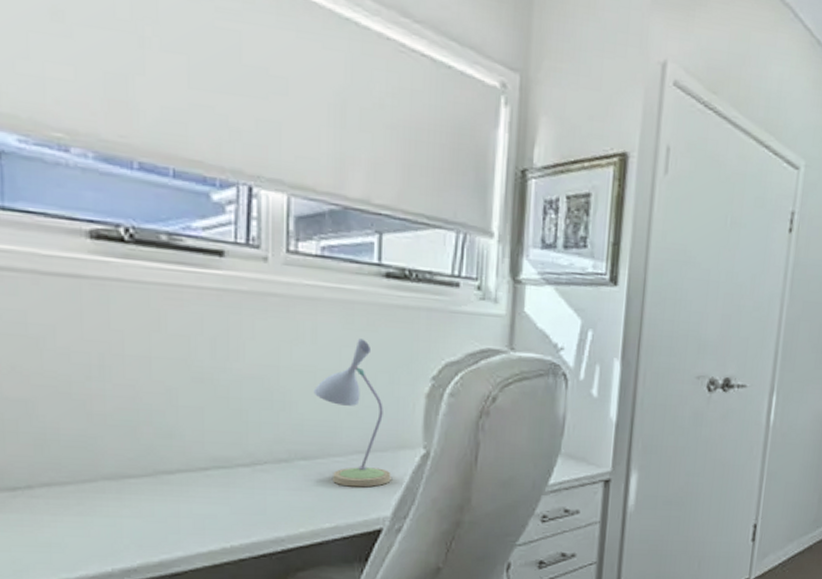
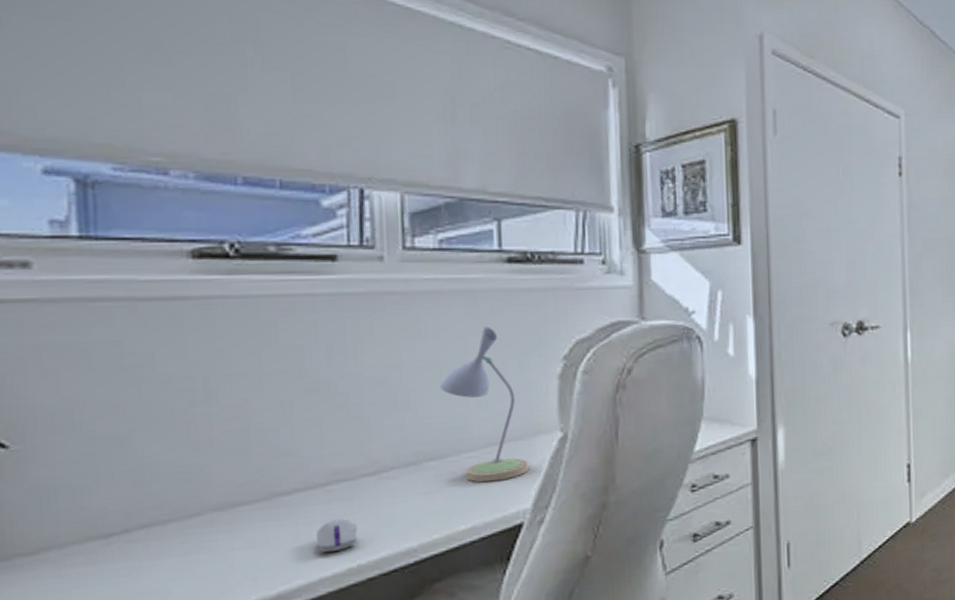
computer mouse: none [196,502,232,532] -> present [317,518,357,553]

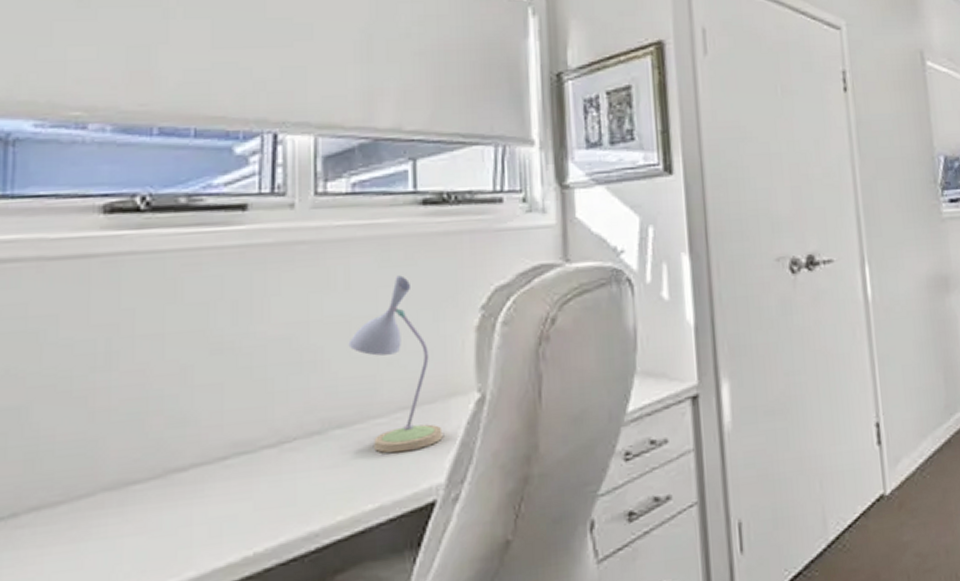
computer mouse: present [317,518,357,553] -> none [212,497,255,539]

